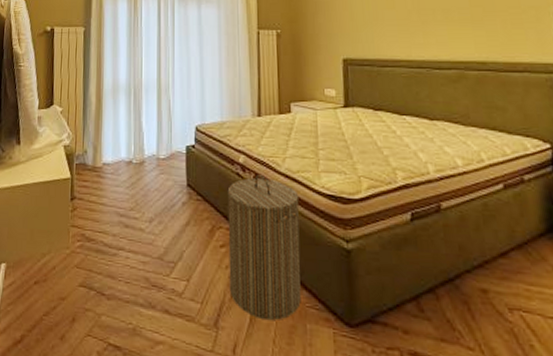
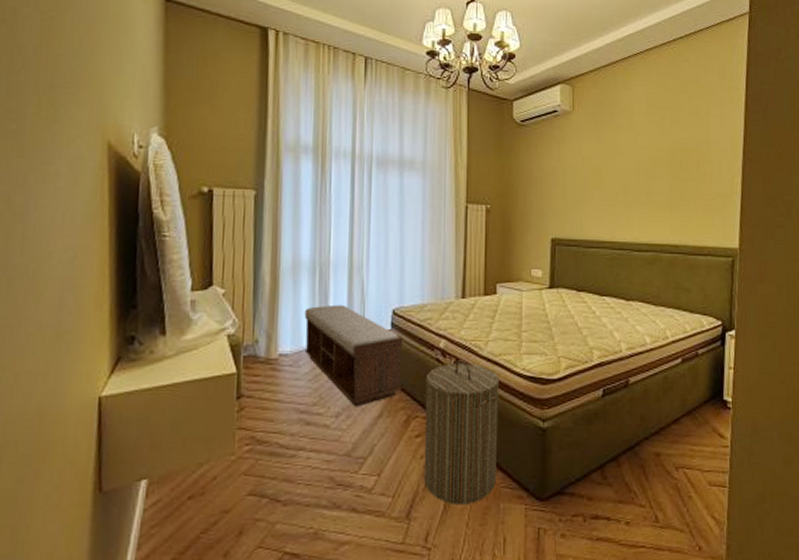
bench: none [122,121,206,215] -> present [304,304,403,407]

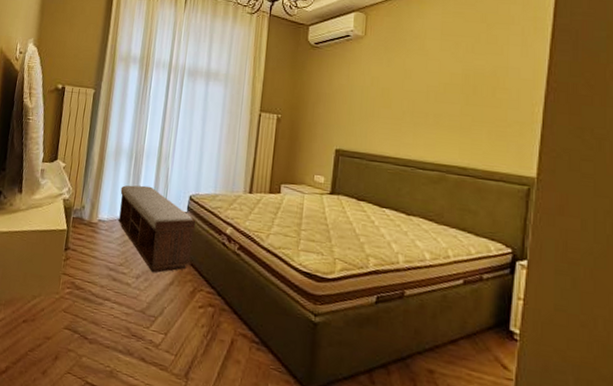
laundry hamper: present [424,358,500,505] -> none [202,246,277,378]

